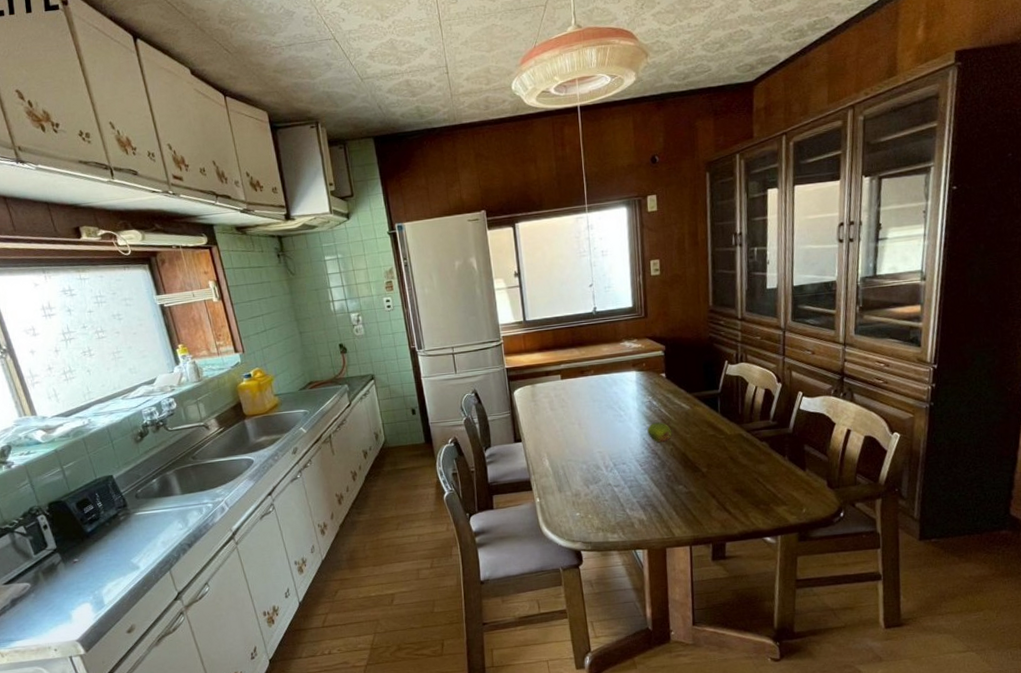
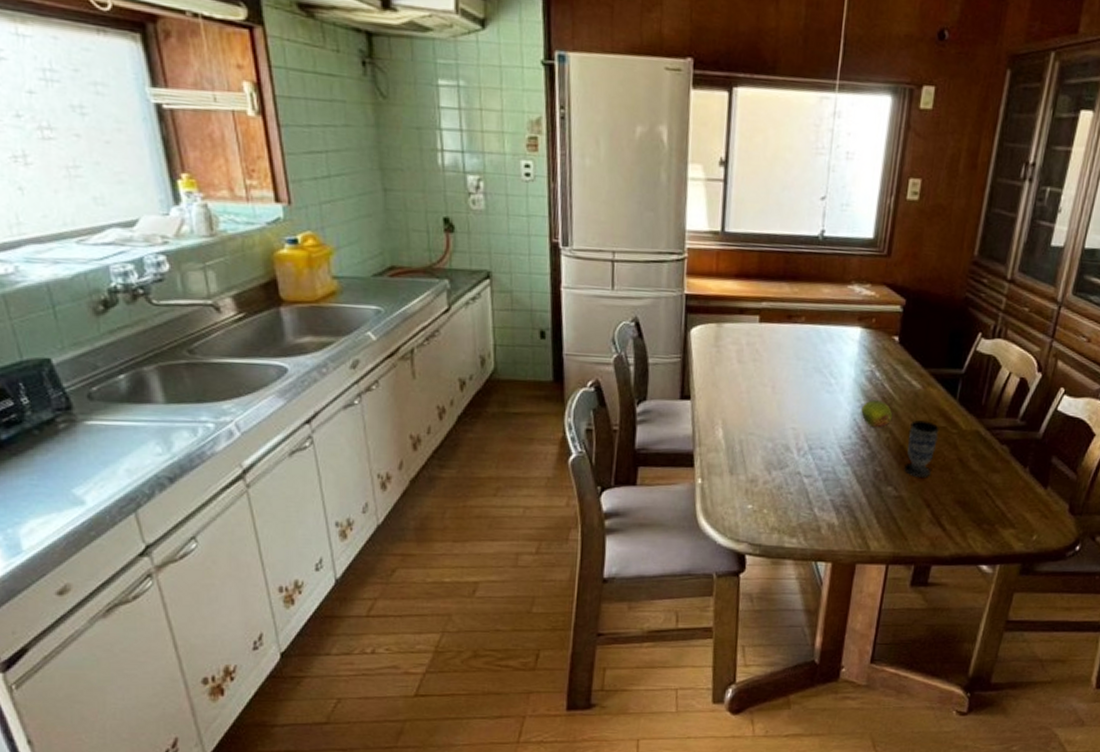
cup: none [686,432,711,476] -> present [904,420,939,477]

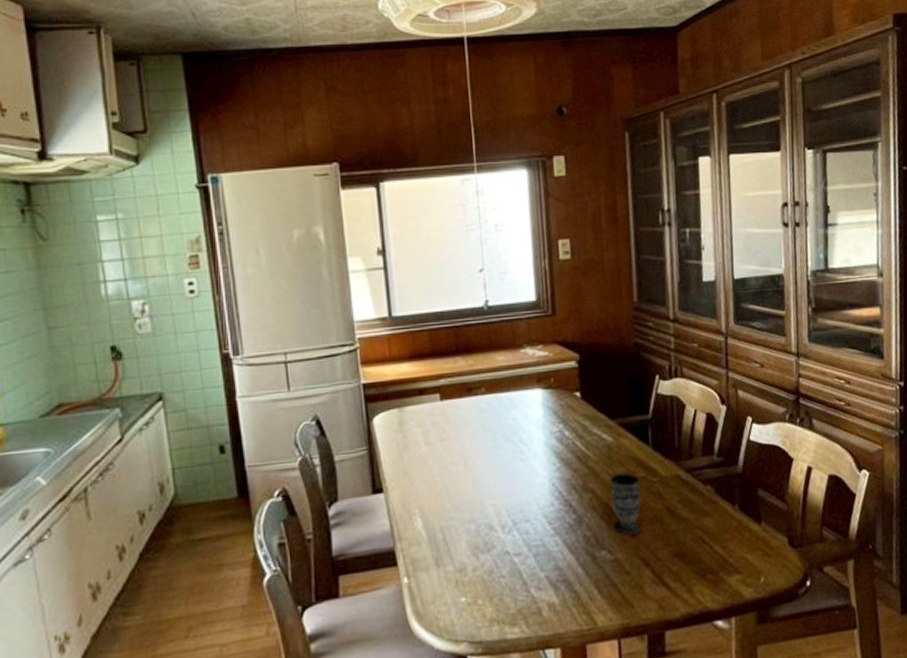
fruit: present [861,400,893,428] -> none [558,460,591,490]

